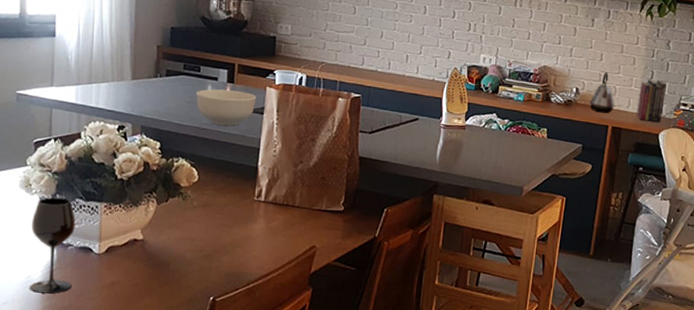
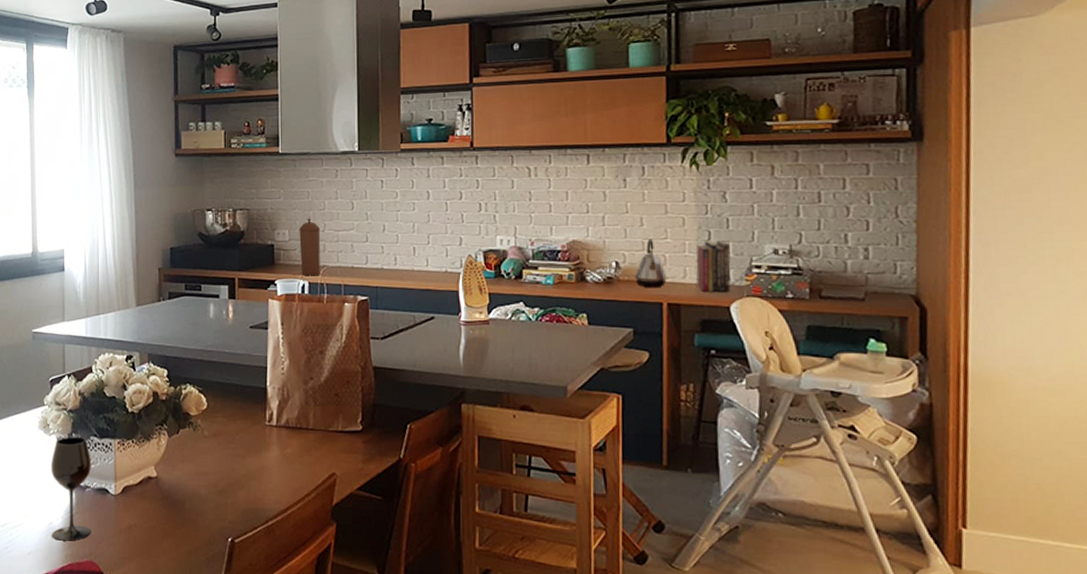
bowl: present [195,89,257,126] -> none [198,307,259,345]
canister: none [300,16,323,71] -> present [299,218,321,276]

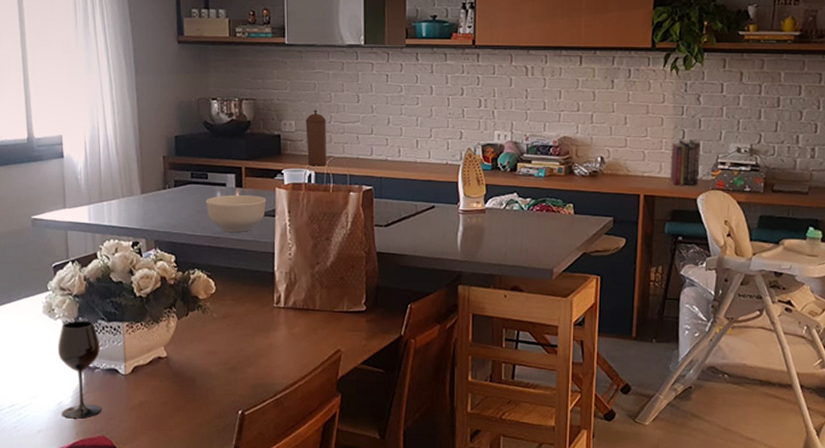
bowl: none [198,307,259,345] -> present [205,195,267,232]
kettle: present [634,238,667,288] -> none [616,136,645,181]

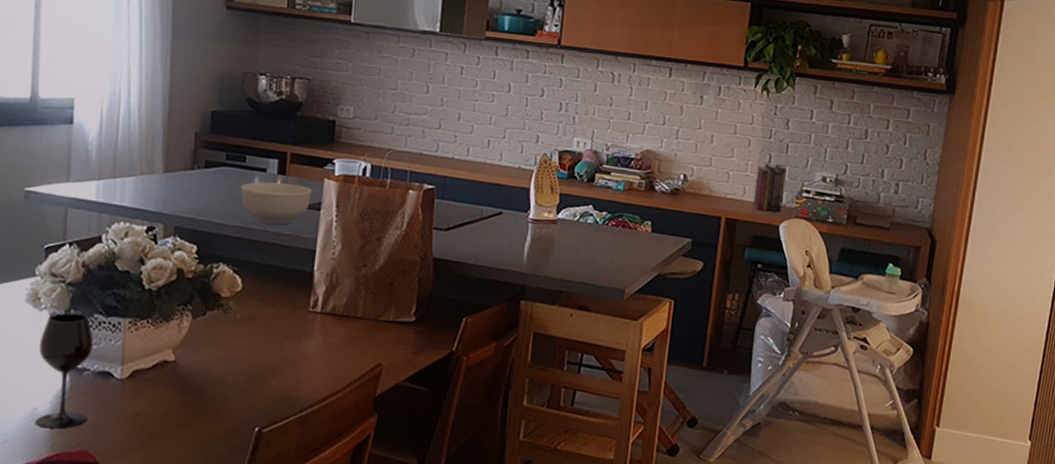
canister: present [305,109,327,166] -> none [364,96,390,159]

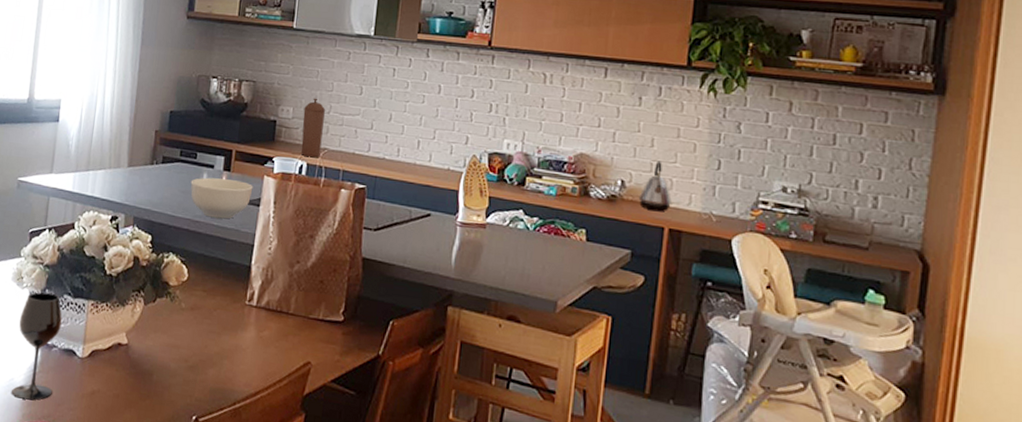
canister: none [364,96,390,159] -> present [301,98,326,158]
kettle: none [699,155,728,203] -> present [638,160,672,212]
books: present [753,162,787,212] -> none [701,169,739,225]

